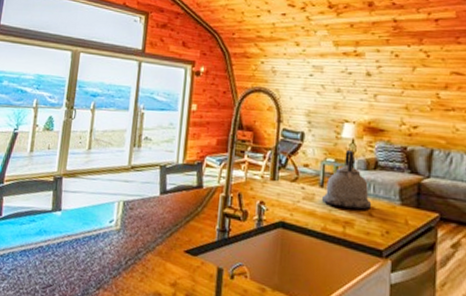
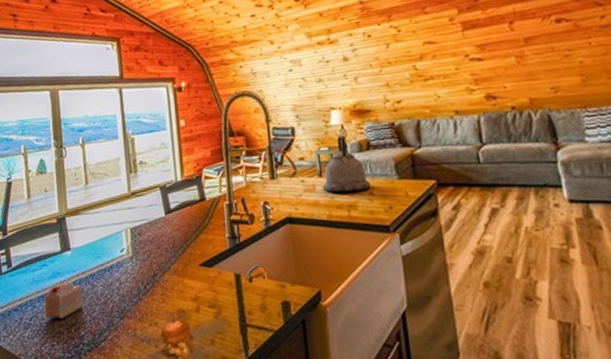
cake slice: none [23,241,66,277] -> present [44,281,83,319]

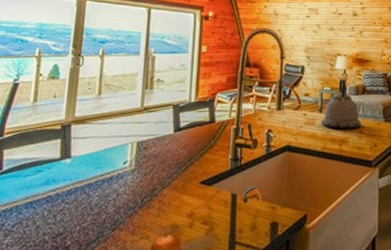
cake slice: present [44,281,83,319] -> none [30,189,77,227]

